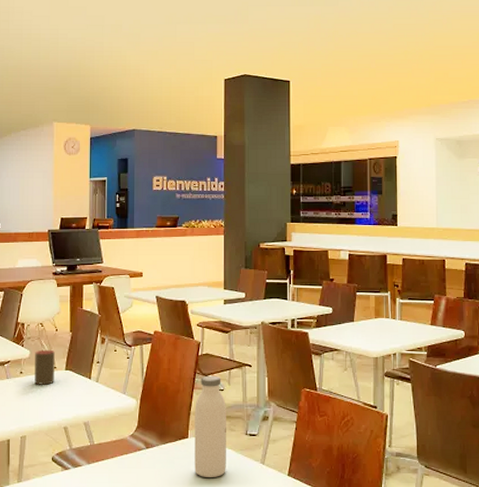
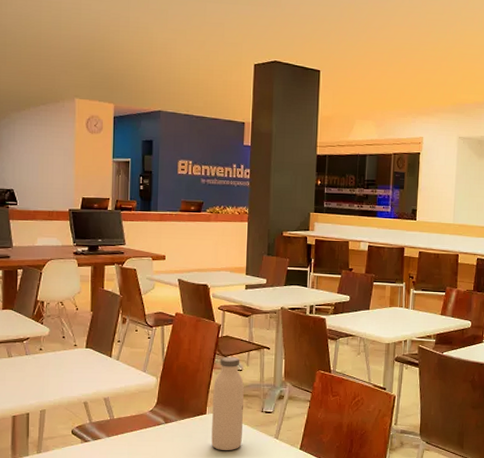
cup: present [34,349,55,385] -> none [54,327,75,362]

